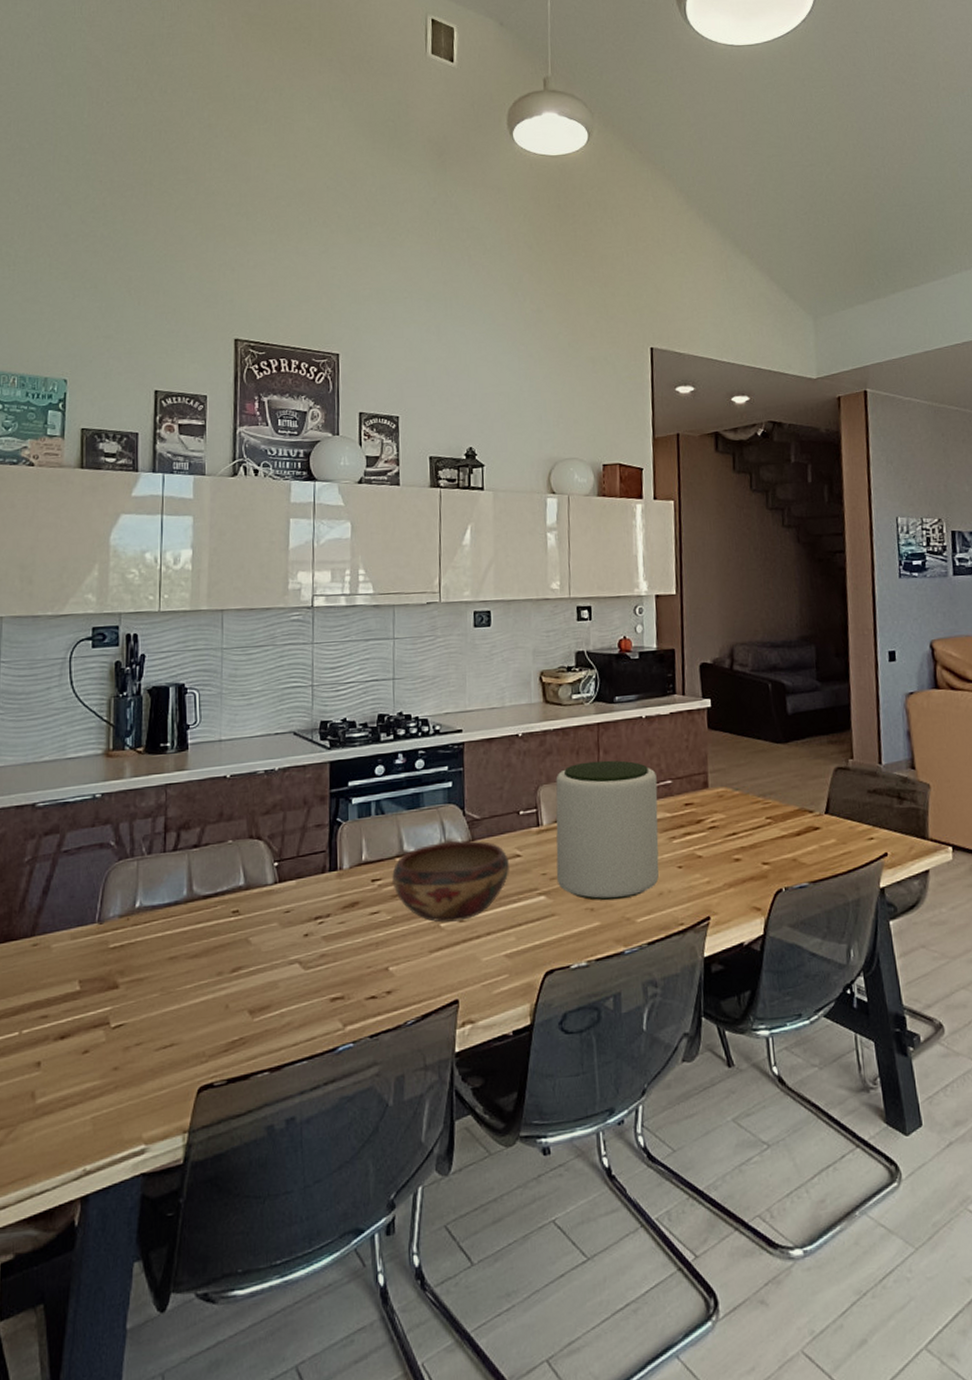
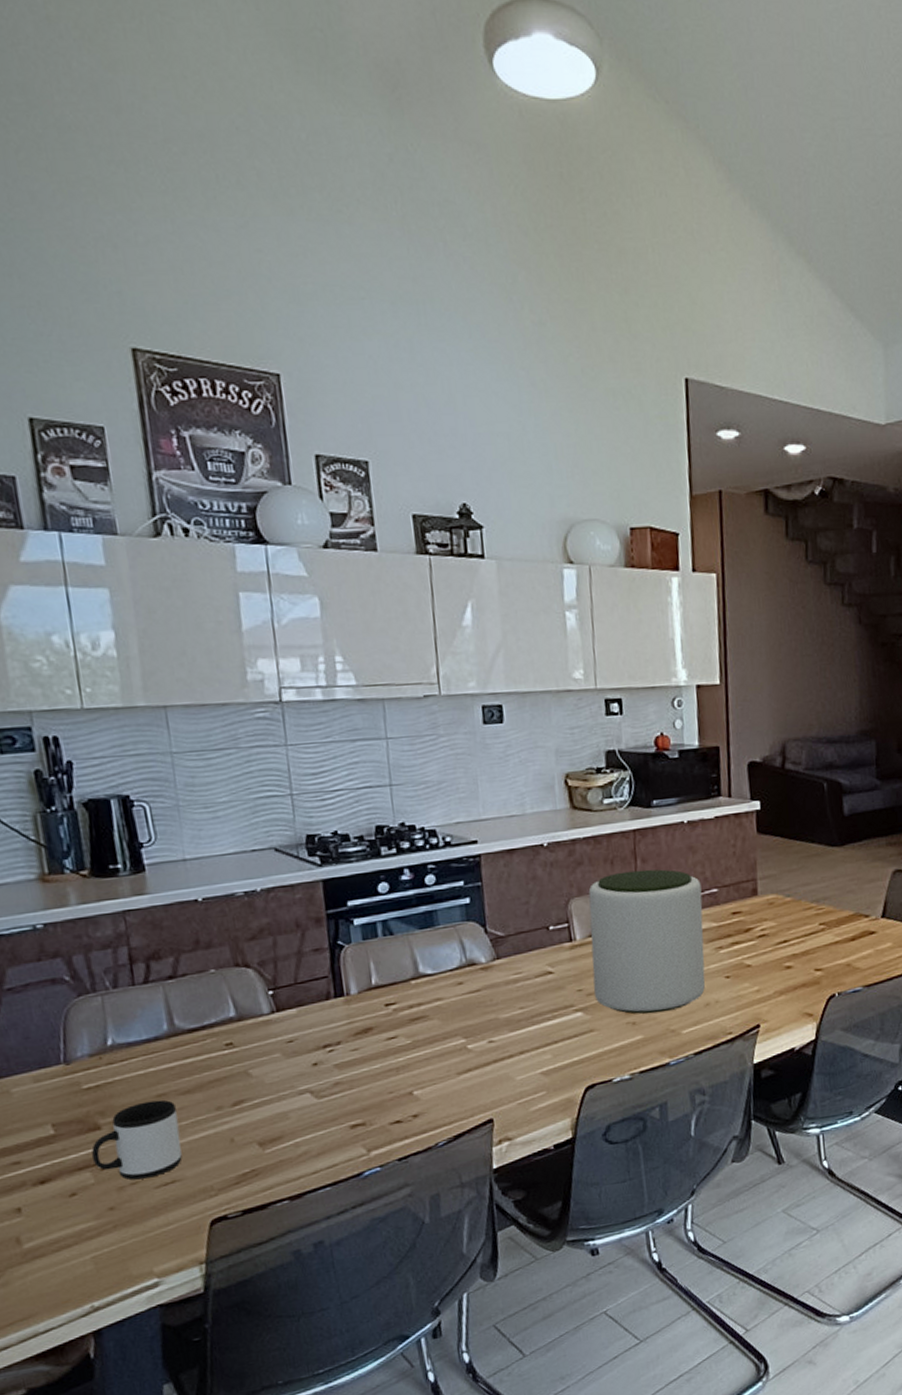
mug: none [106,962,183,1041] -> present [91,1099,182,1180]
decorative bowl: present [392,840,509,923] -> none [408,958,541,1044]

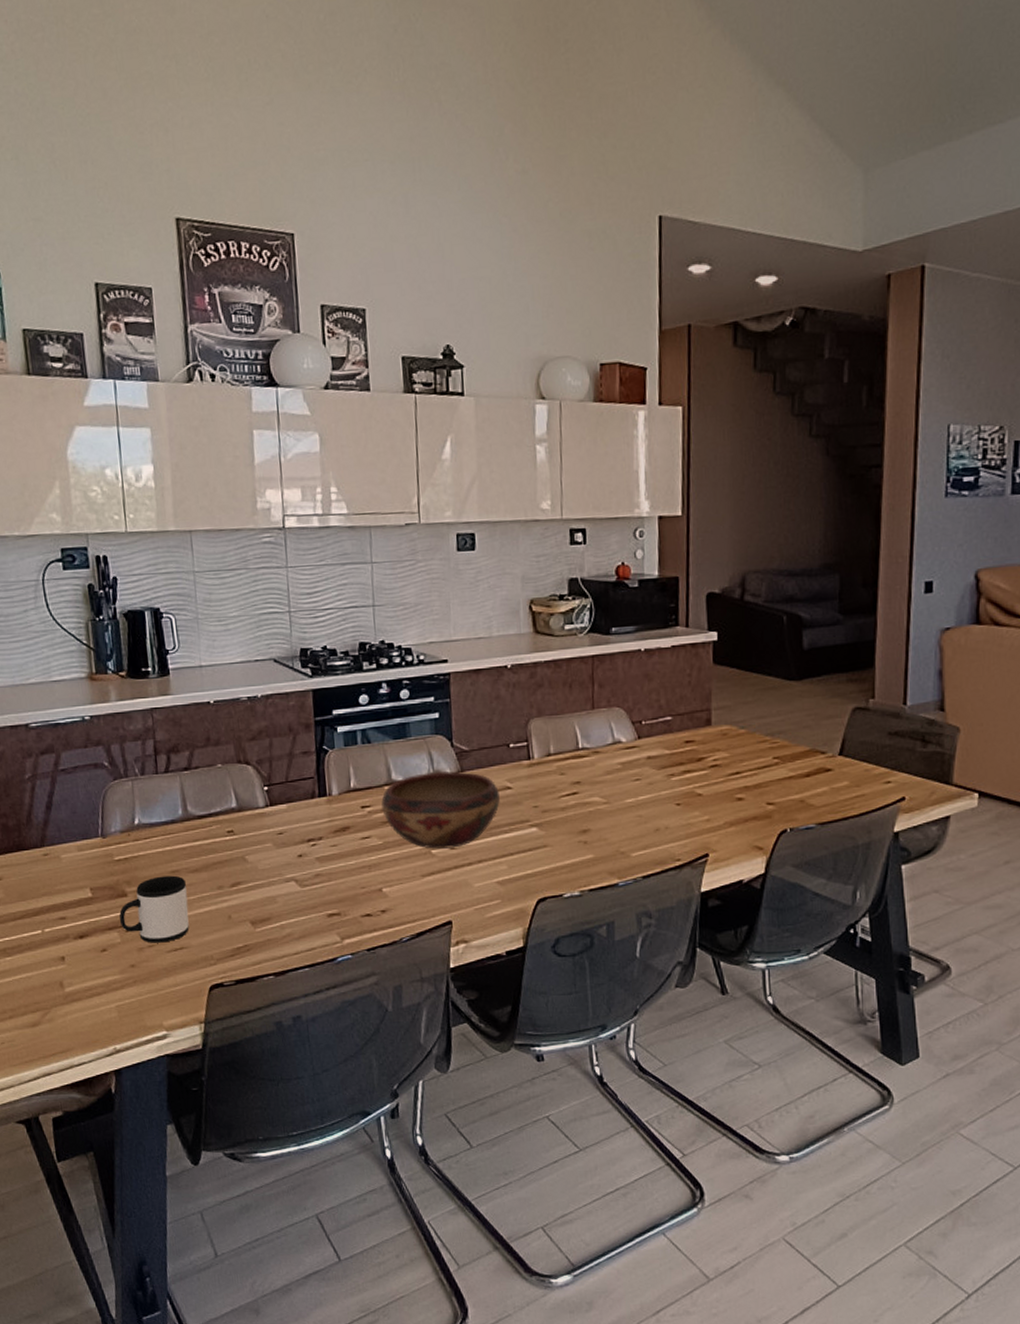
decorative bowl: none [408,958,541,1044] -> present [381,770,500,849]
plant pot: present [588,869,706,1014] -> none [547,694,656,835]

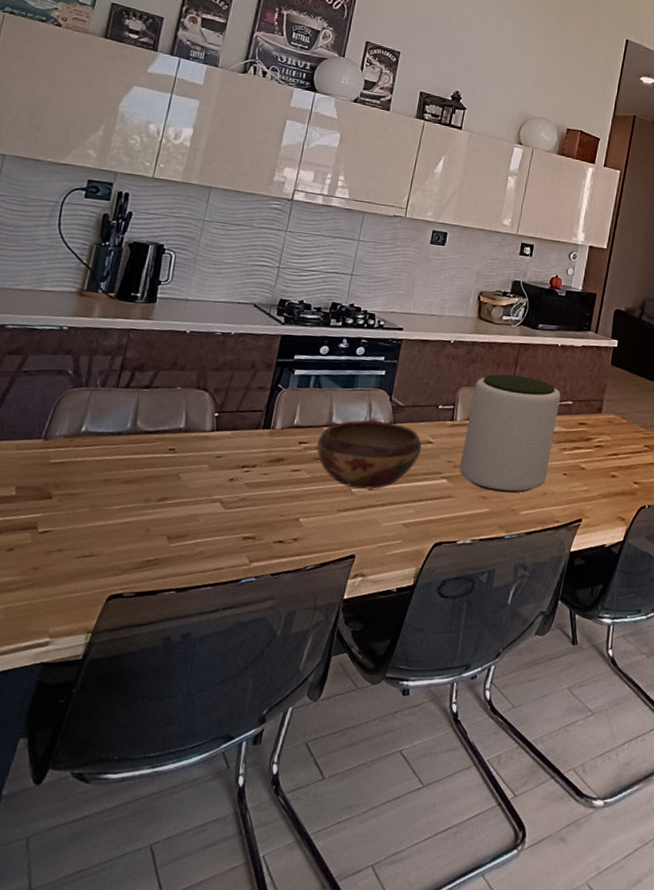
mug: present [119,875,189,943] -> none [35,483,115,548]
plant pot: none [547,694,656,835] -> present [459,374,561,493]

